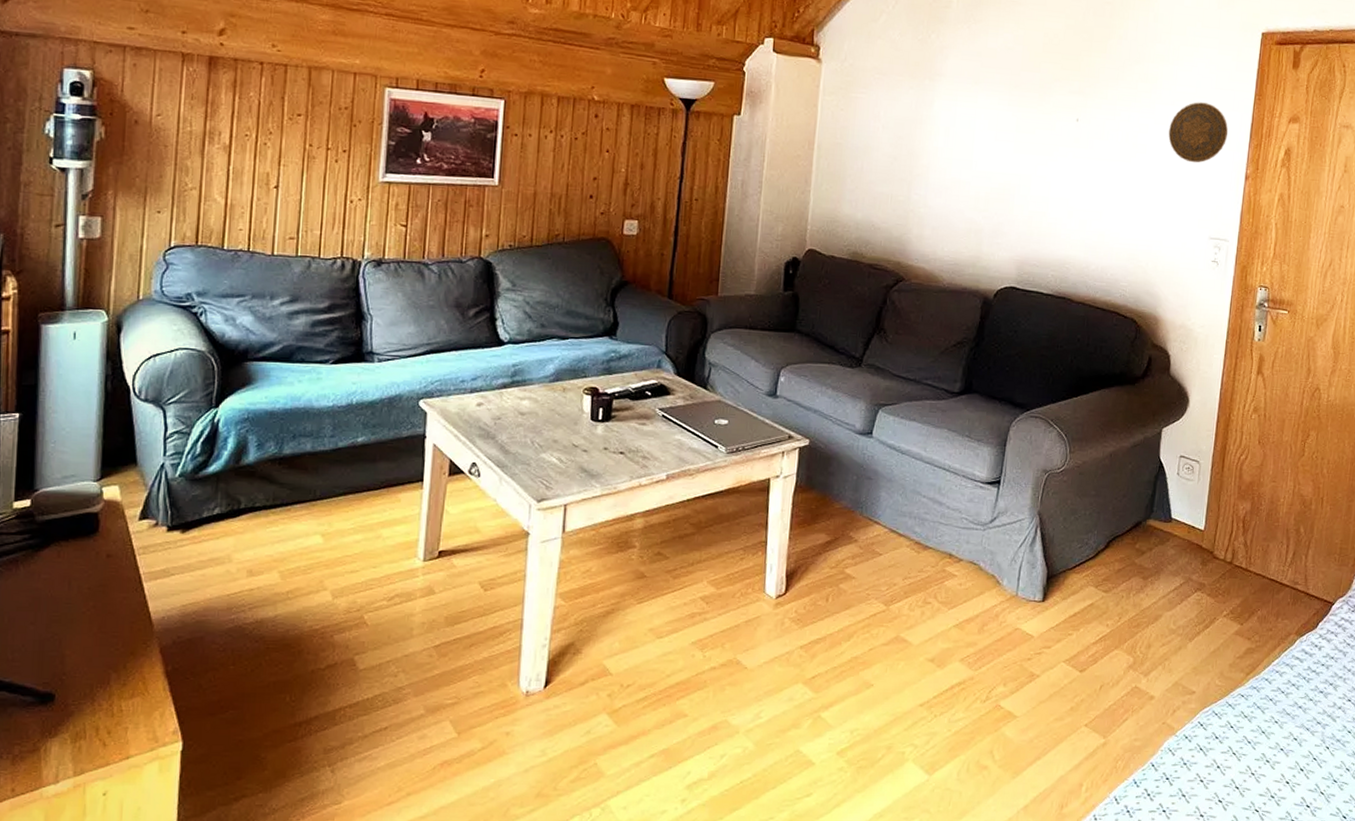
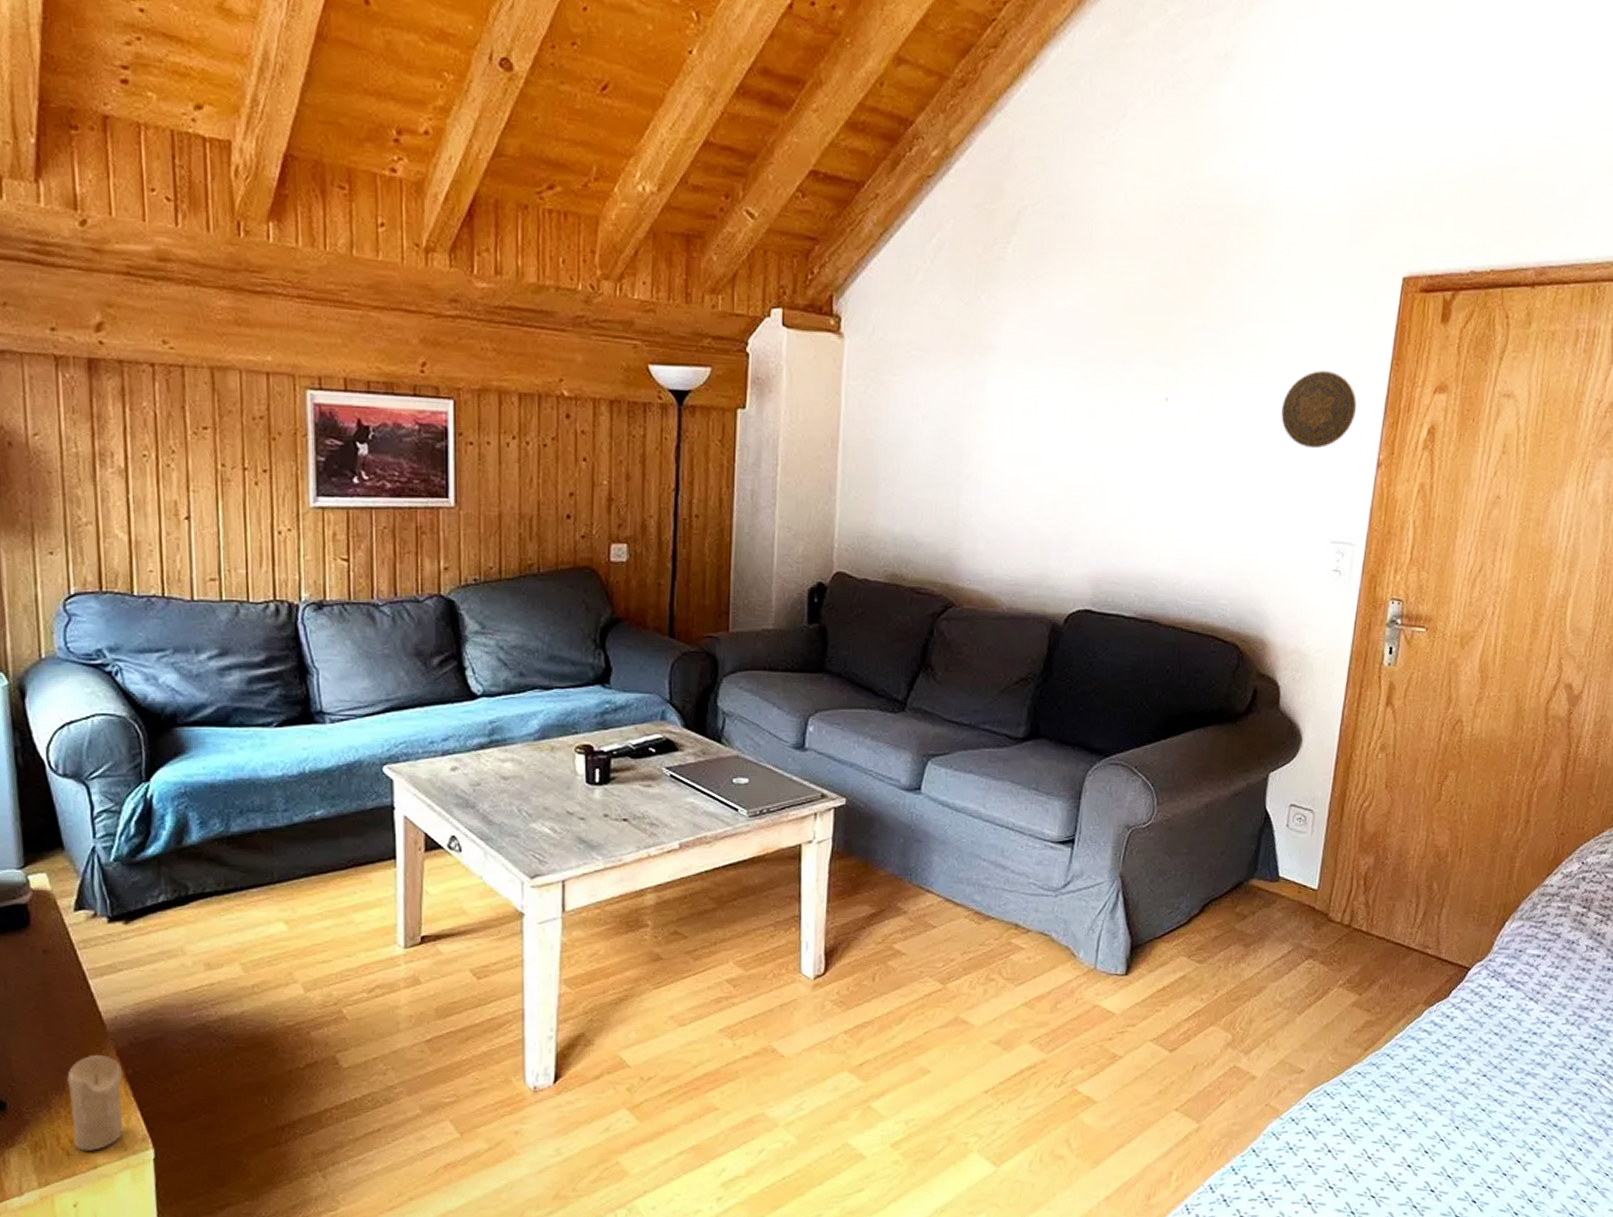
candle: none [111,651,163,742] -> present [67,1054,123,1151]

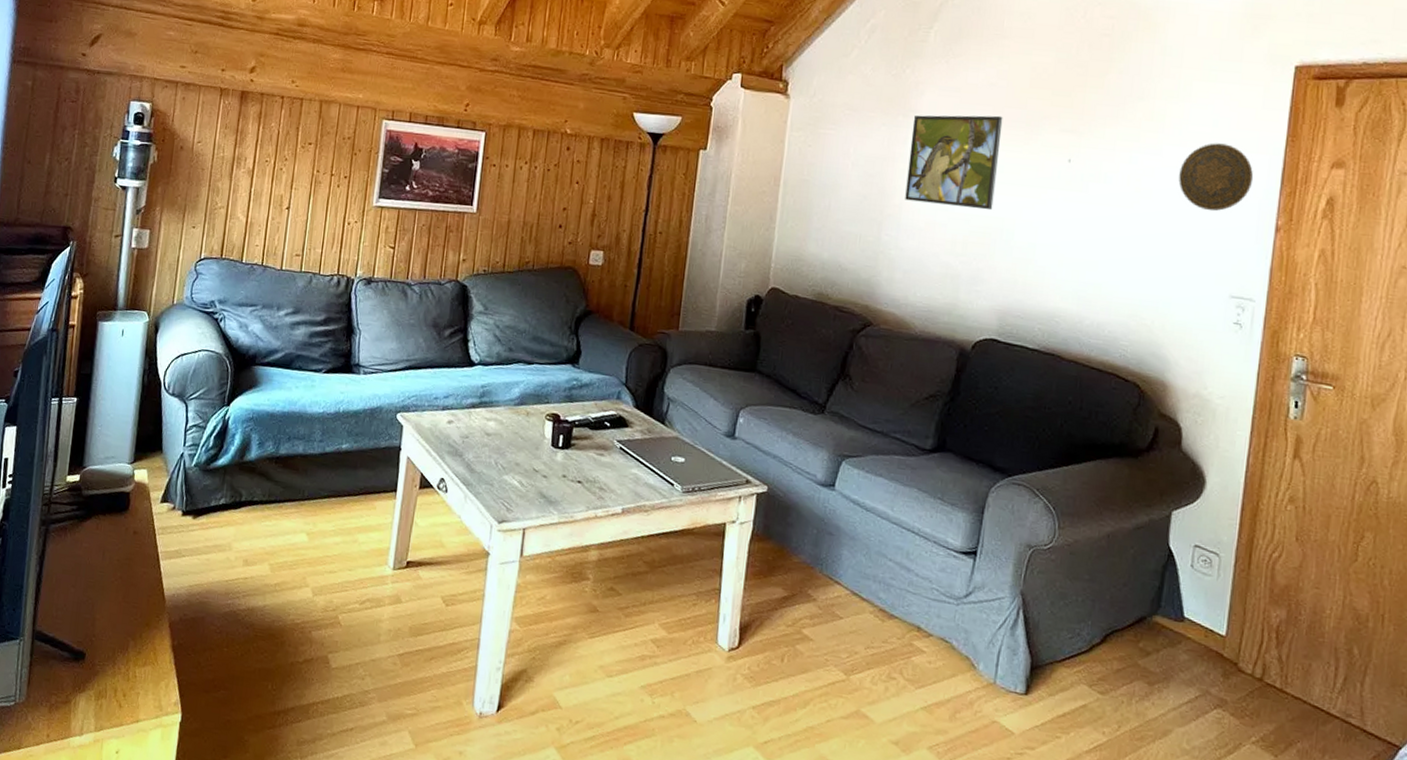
candle: present [67,1054,123,1151] -> none [126,624,171,707]
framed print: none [985,349,1093,463] -> present [905,115,1003,211]

